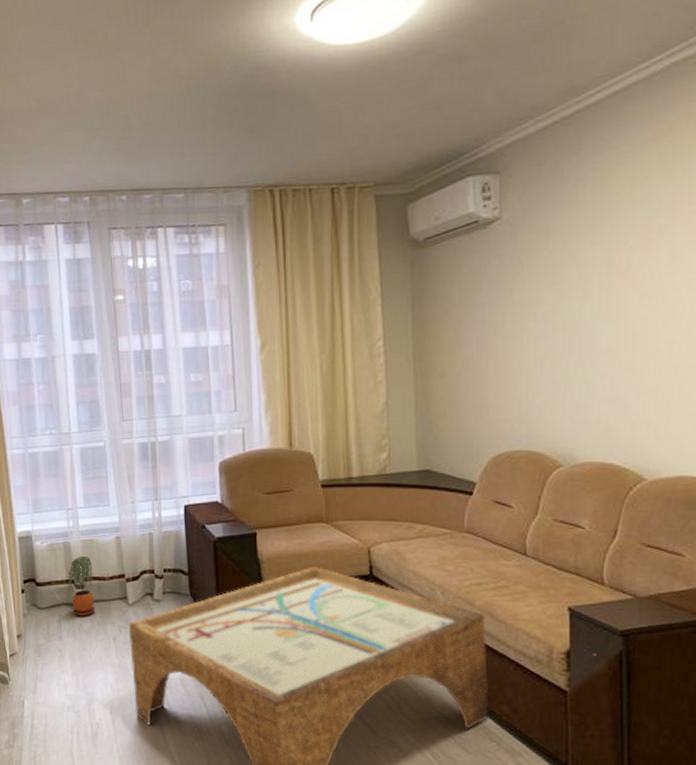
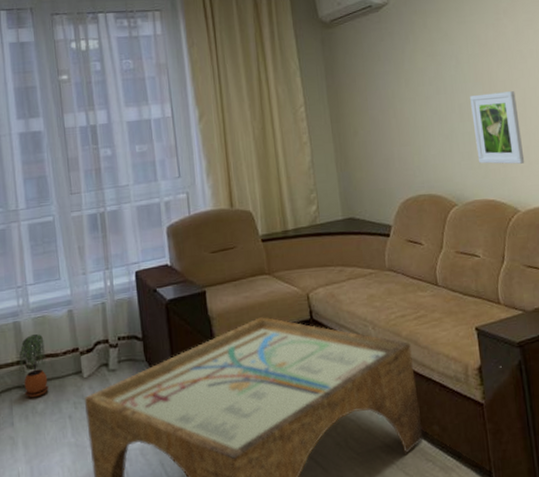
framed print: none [596,332,661,423] -> present [470,91,525,164]

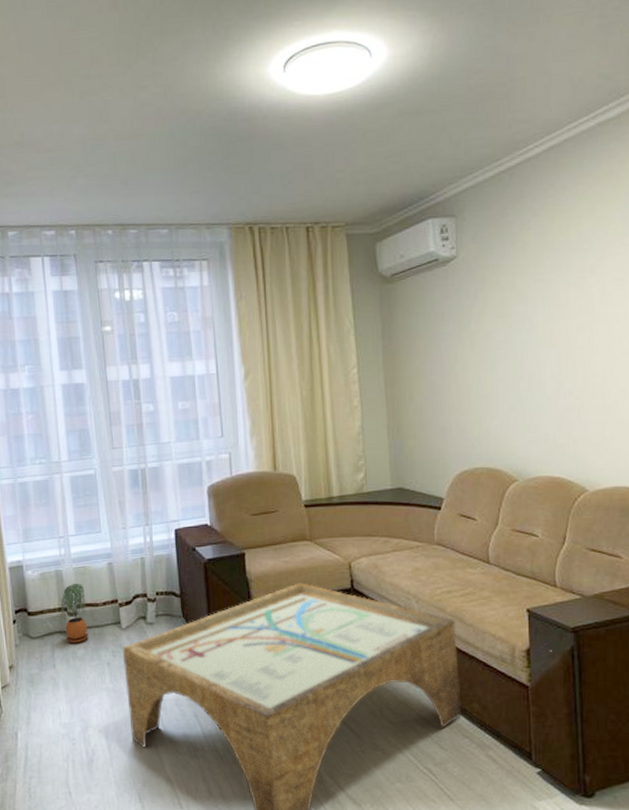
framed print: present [470,91,525,164] -> none [542,359,599,440]

